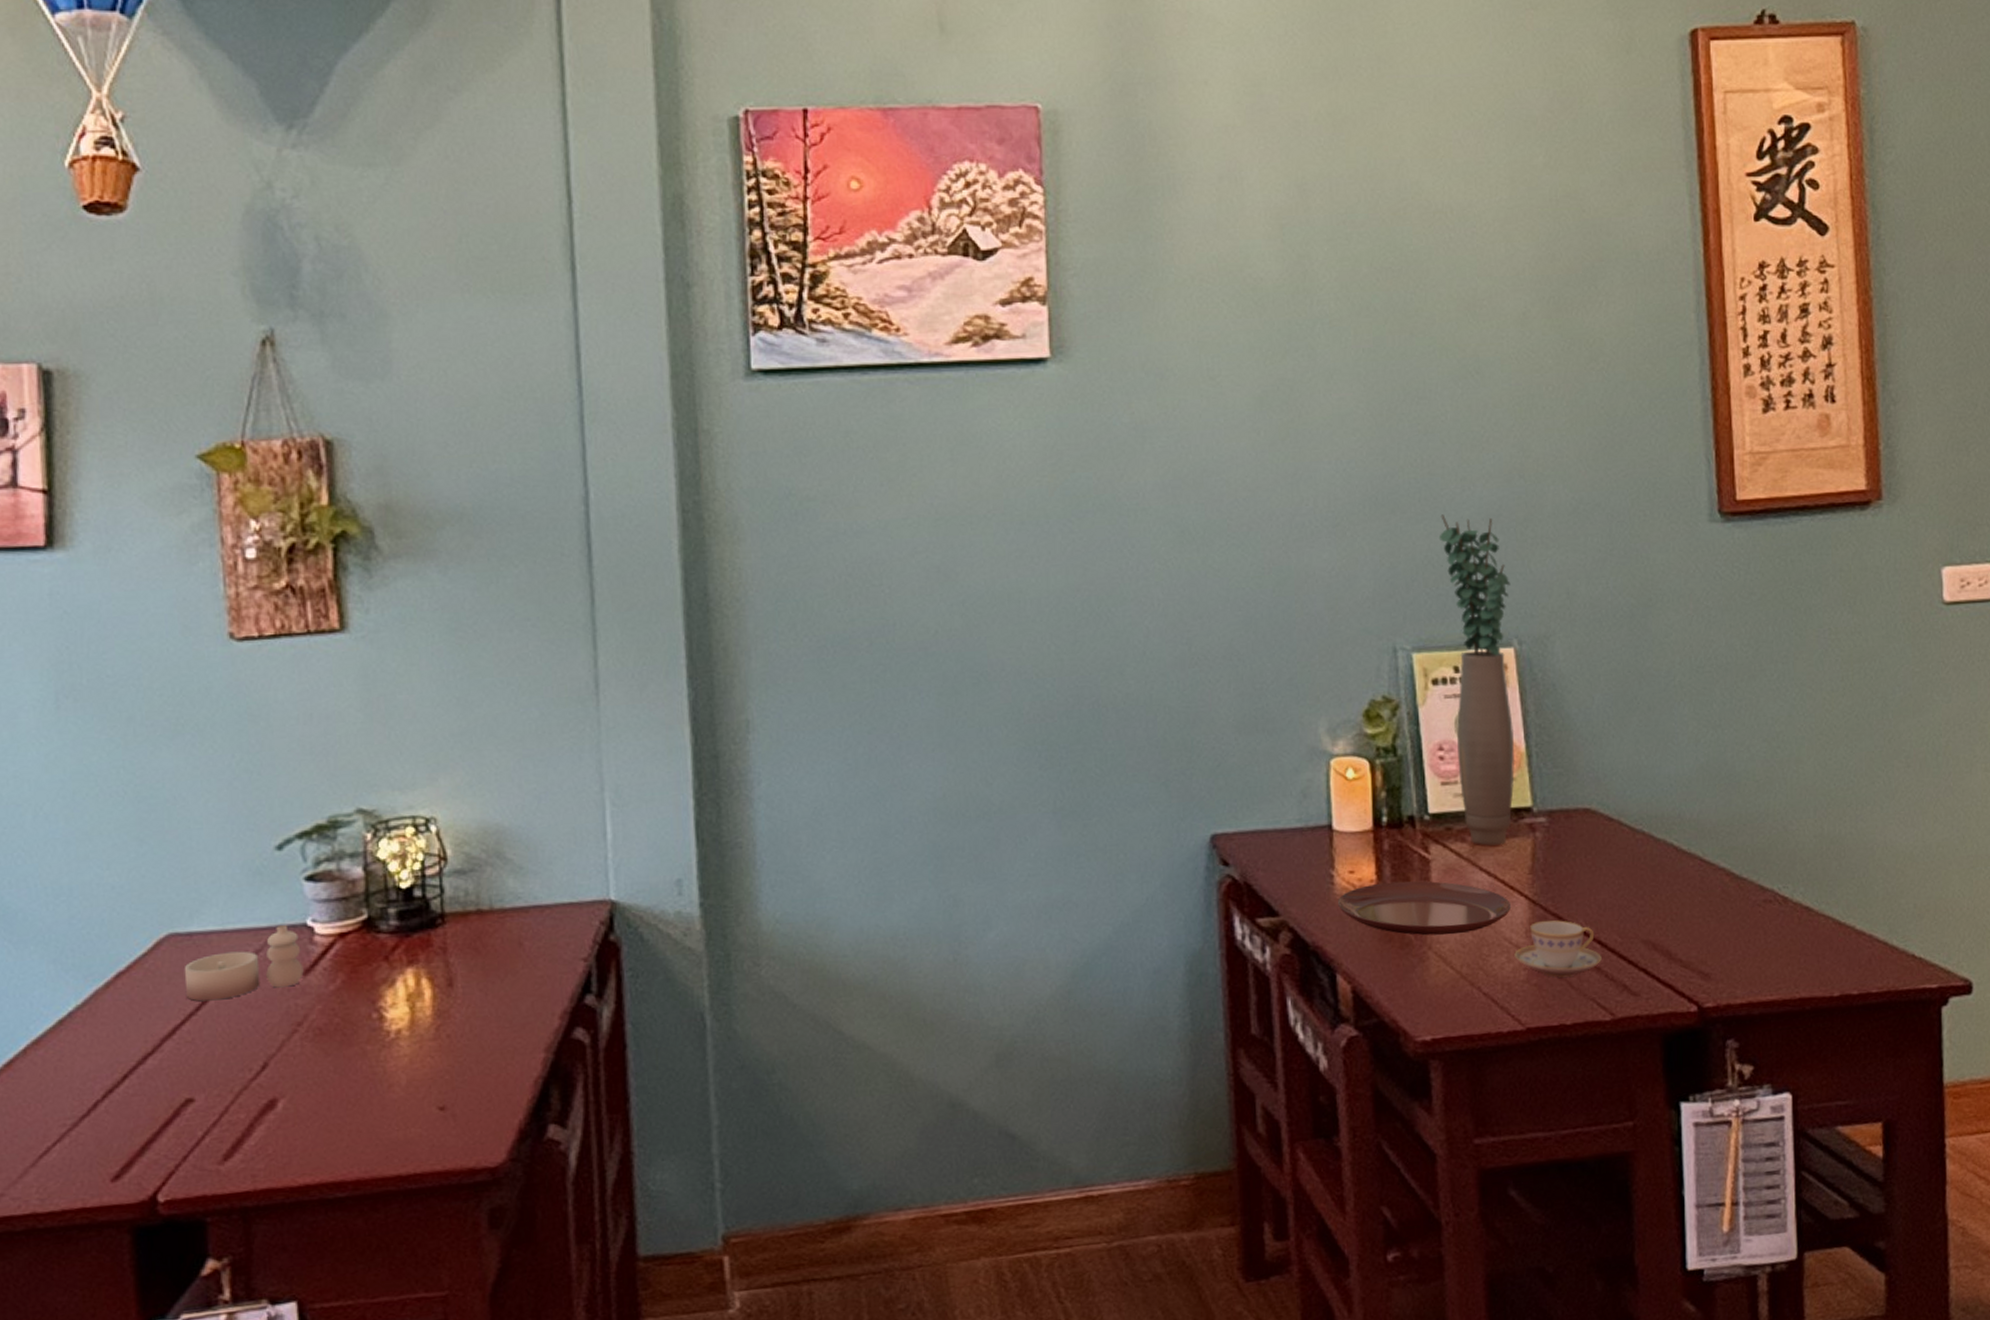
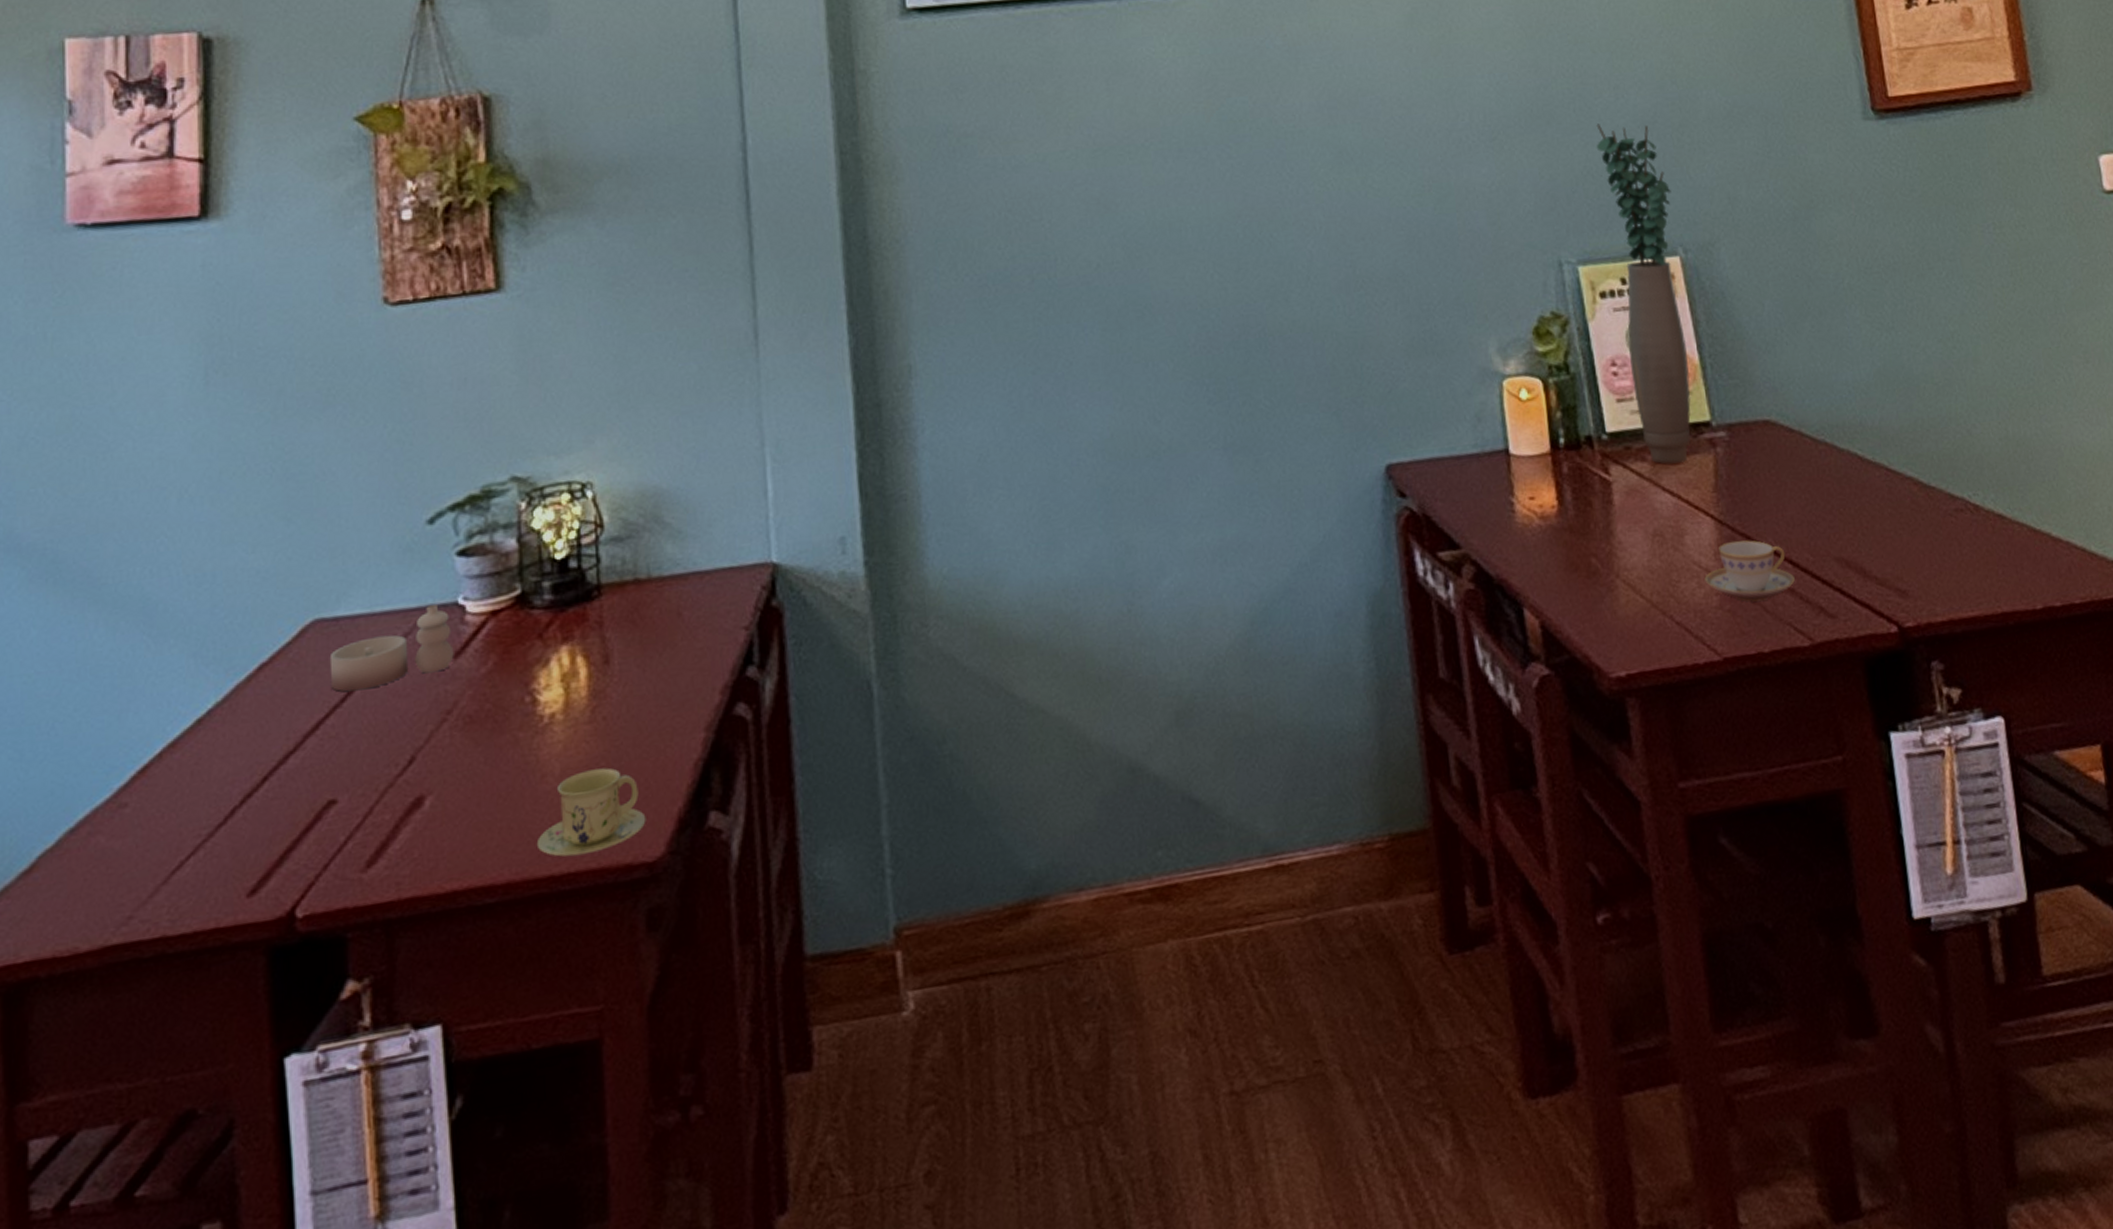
cup and saucer: none [384,1081,489,1159] -> present [536,767,646,857]
plate: present [1338,881,1512,936] -> none [1520,504,1698,563]

